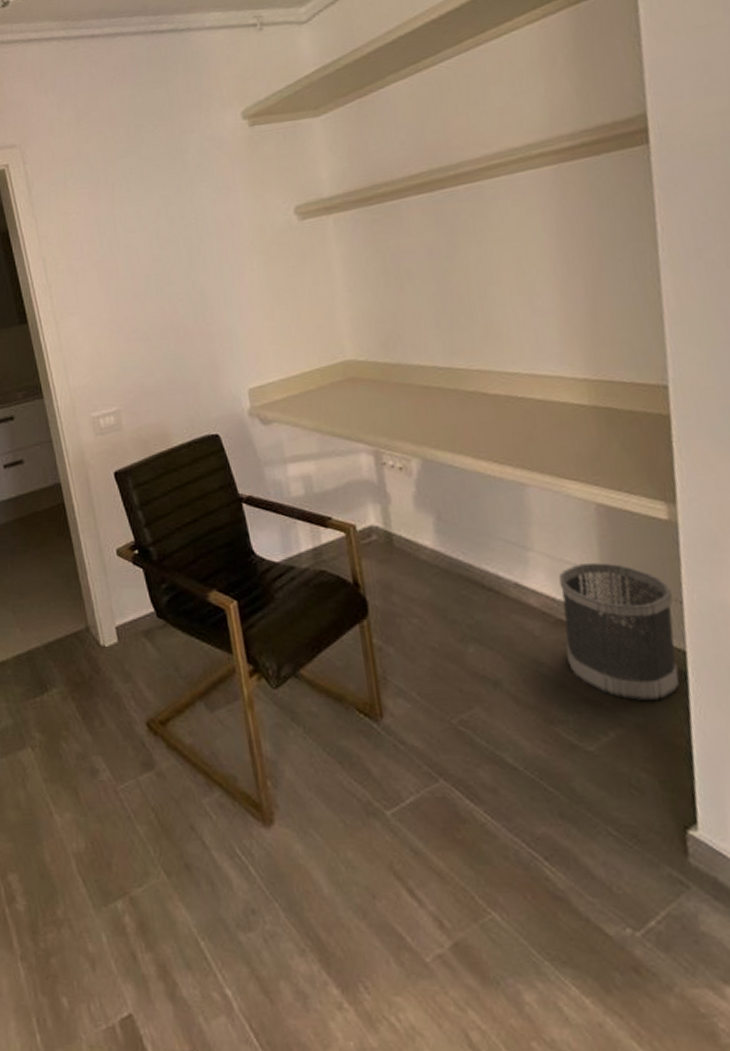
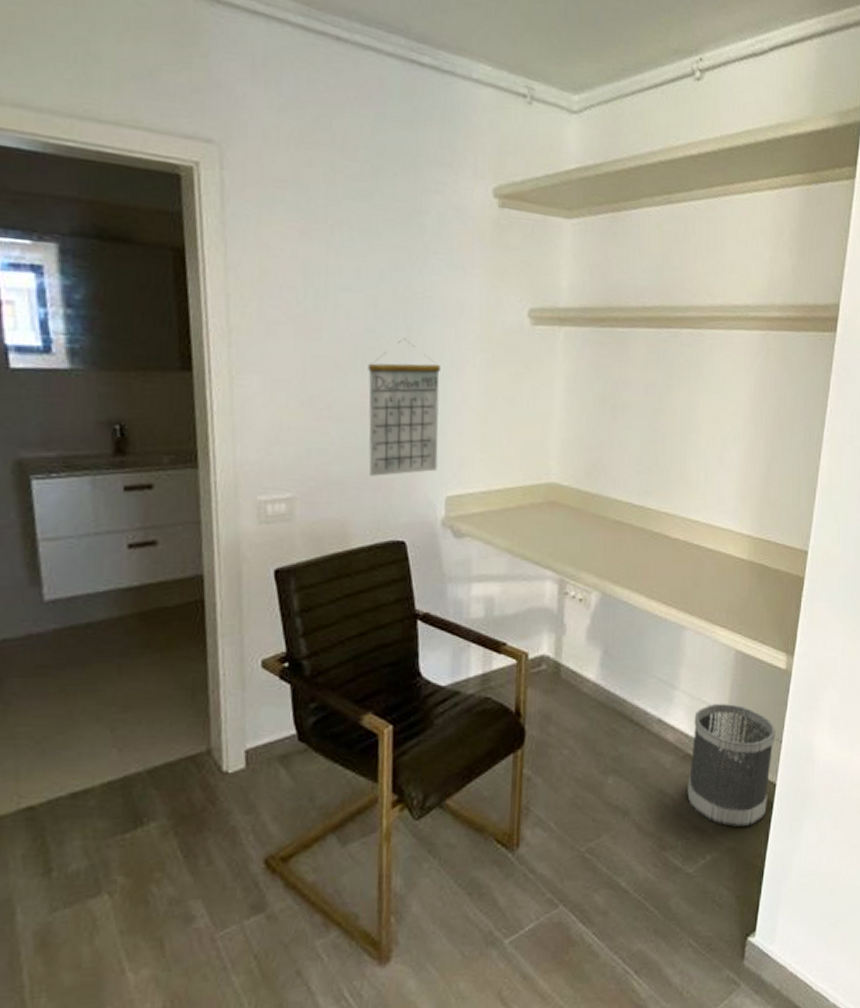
calendar: none [160,259,236,382] -> present [368,338,440,476]

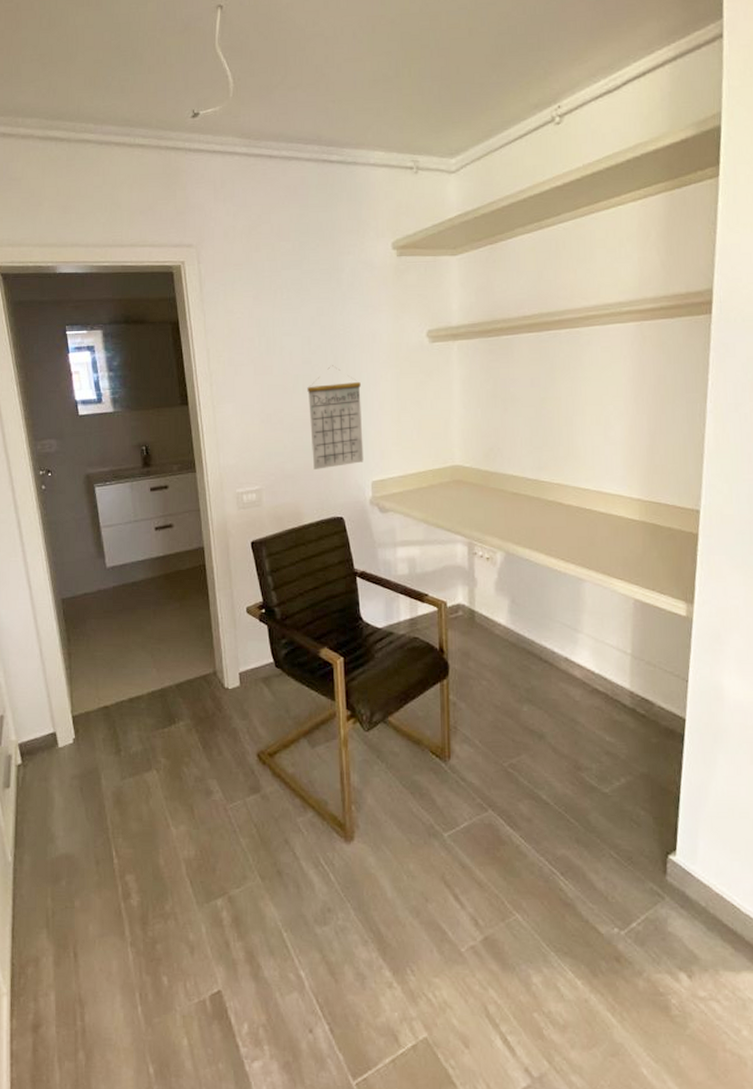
wastebasket: present [687,703,776,827] -> none [597,645,682,756]

